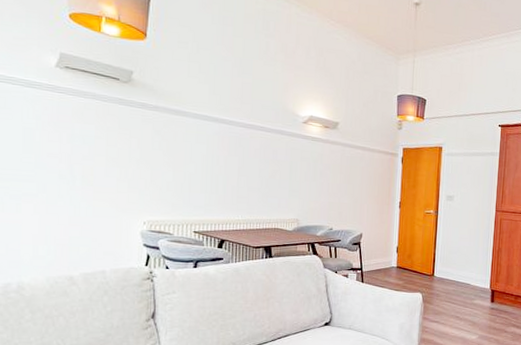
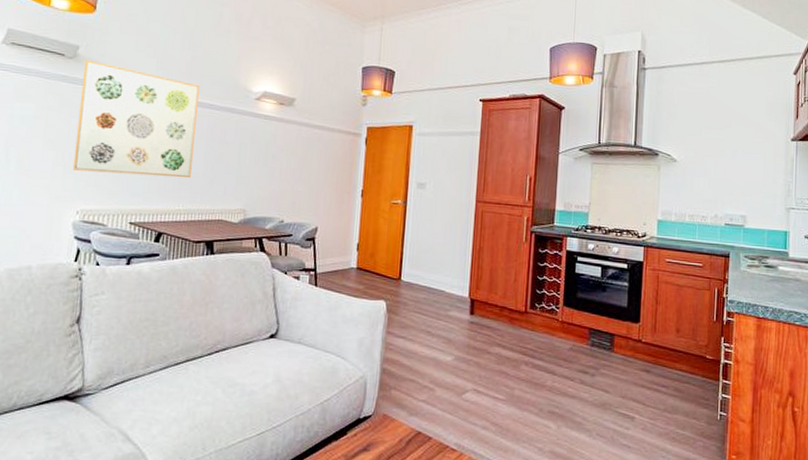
wall art: none [136,84,251,193] -> present [72,60,200,179]

